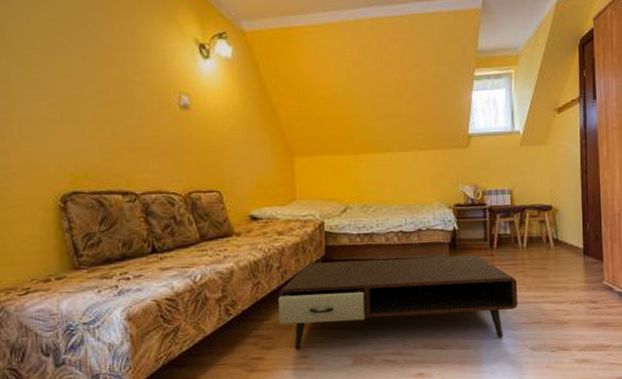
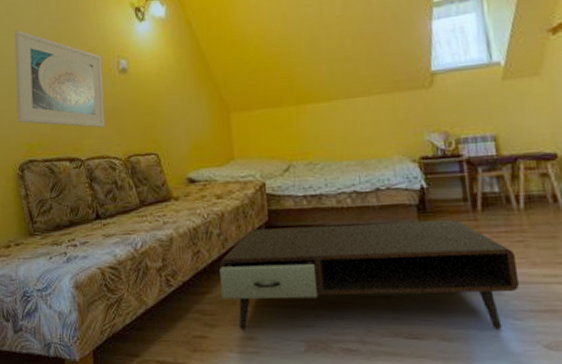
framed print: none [54,50,164,163] -> present [15,30,105,128]

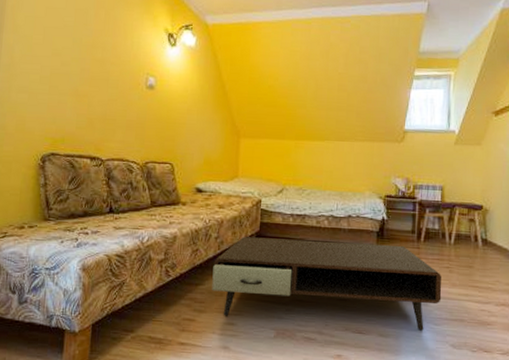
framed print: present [15,30,105,128] -> none [44,33,132,134]

